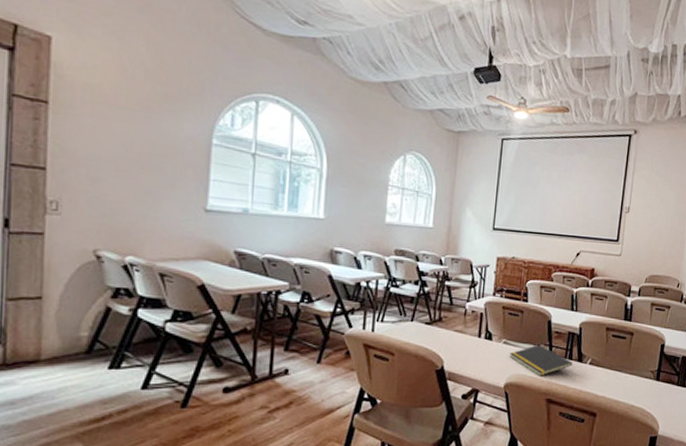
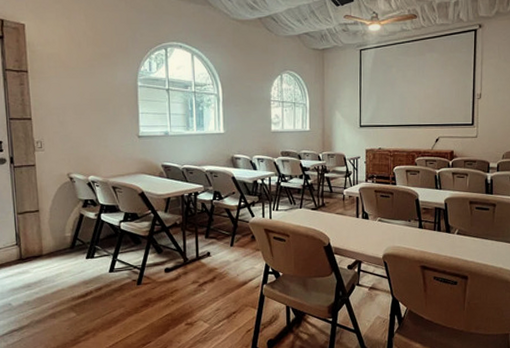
notepad: present [509,344,573,377] -> none [384,220,442,247]

